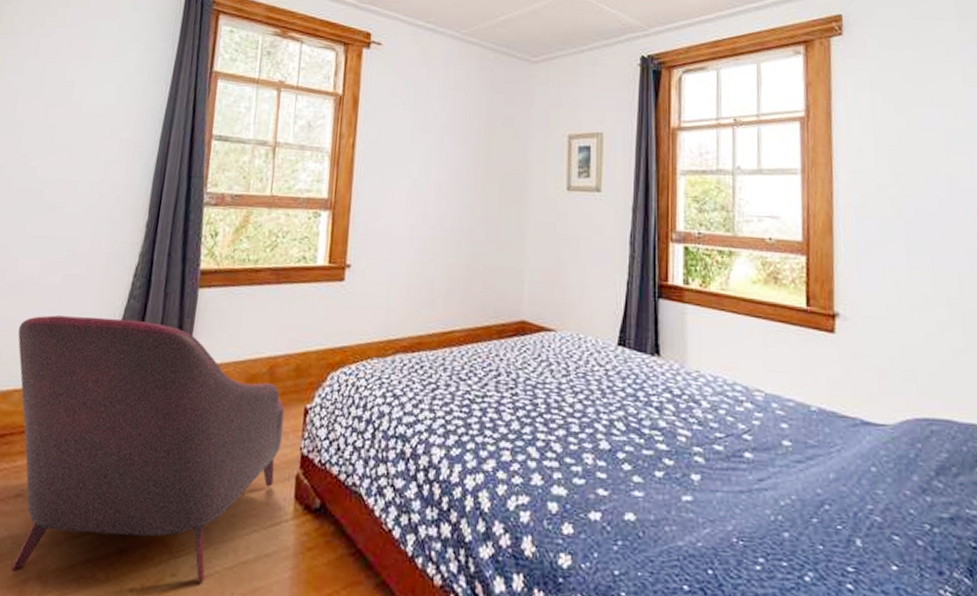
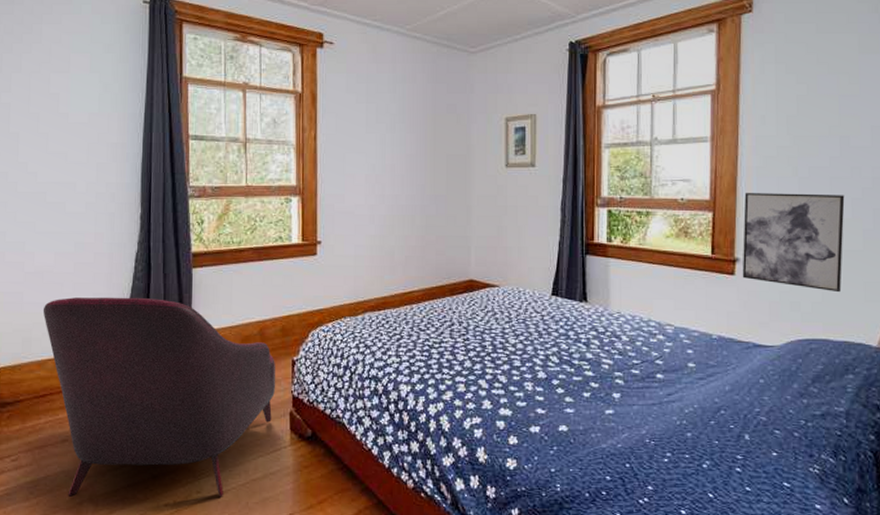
wall art: none [842,236,964,362] -> present [742,193,845,293]

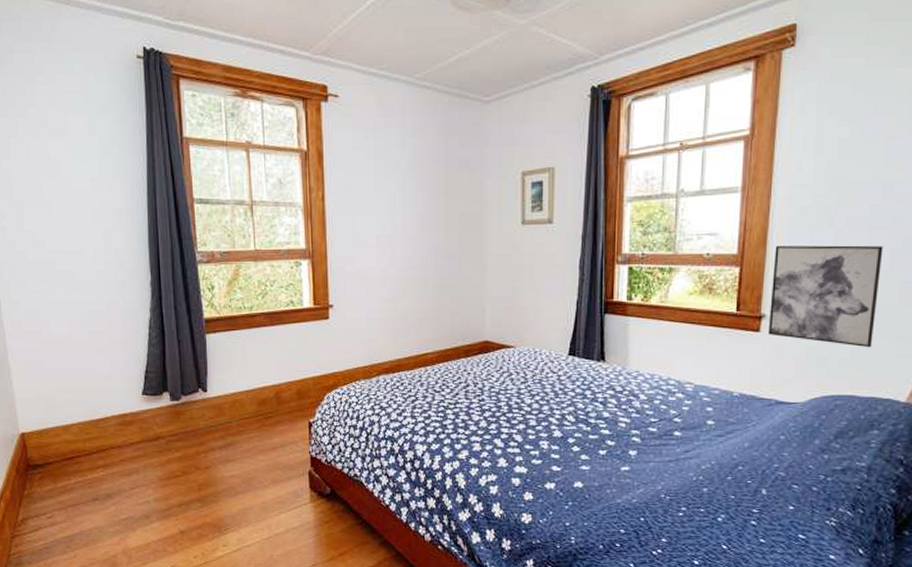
armchair: present [43,297,276,497] -> none [63,363,294,550]

